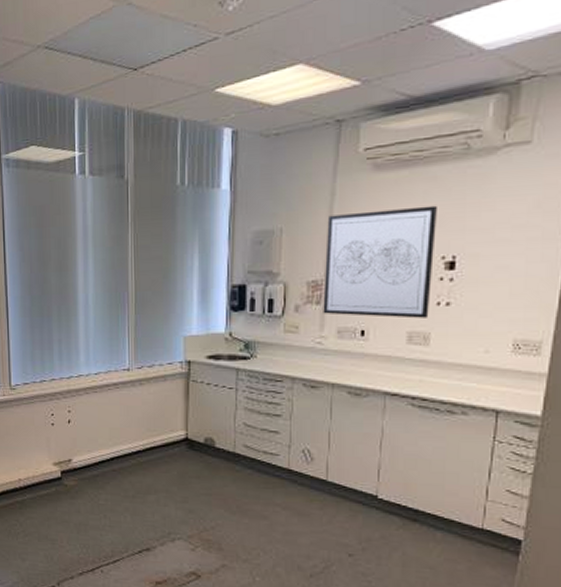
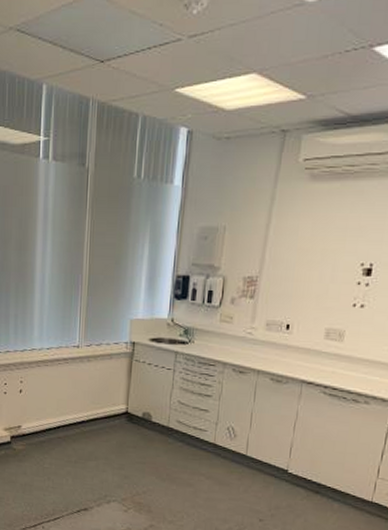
wall art: present [323,205,437,319] -> none [255,216,361,317]

